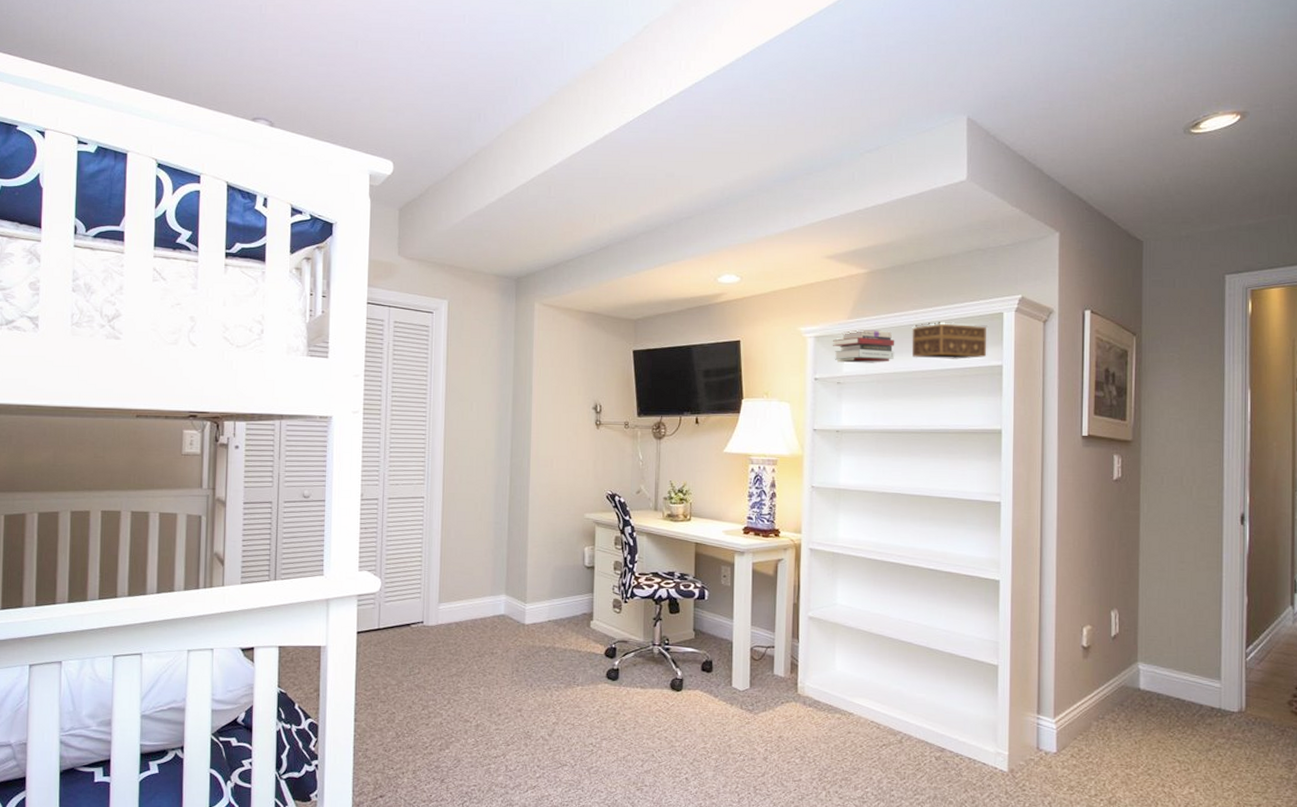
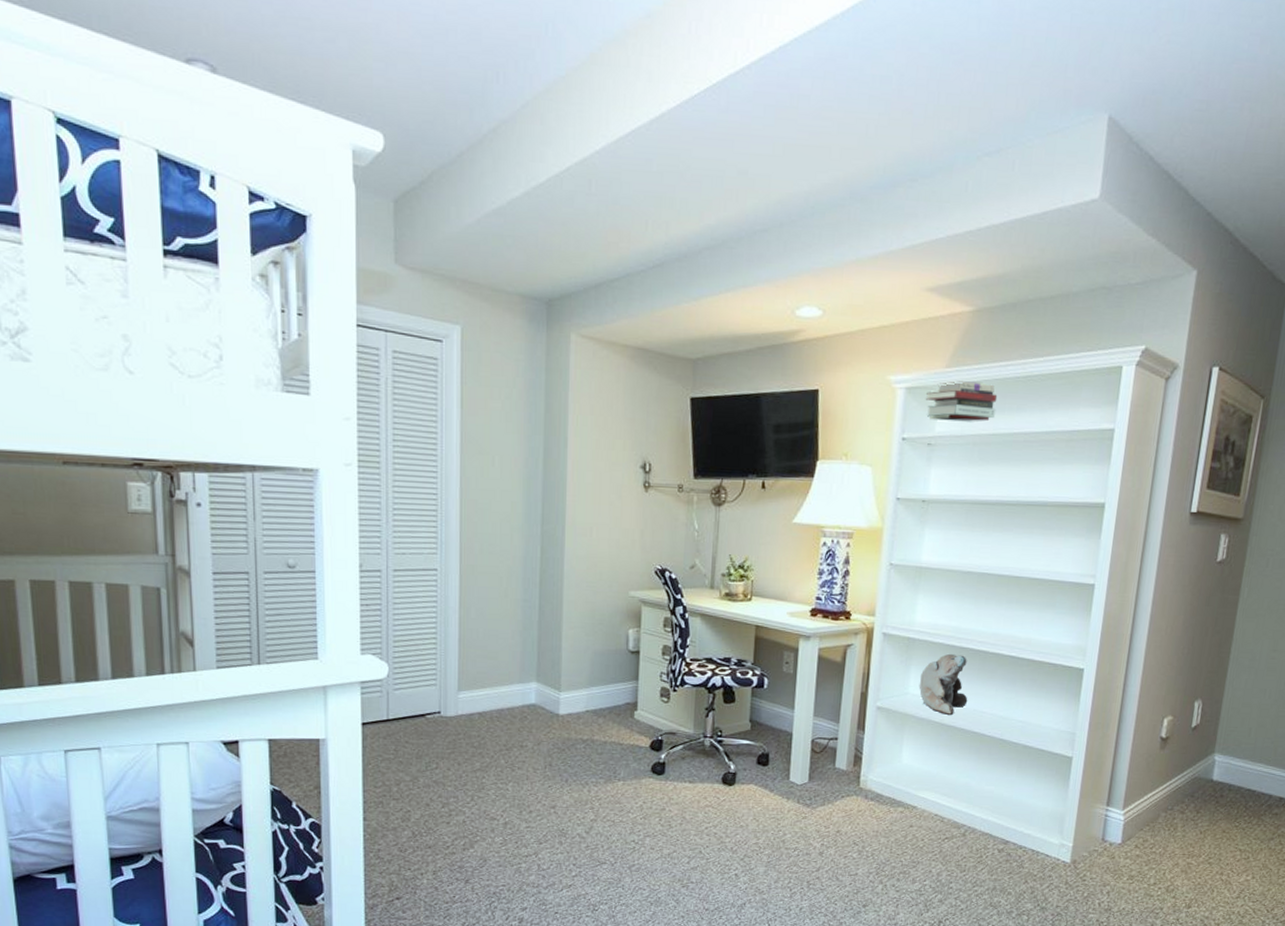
stuffed animal: none [846,568,893,624] -> present [919,654,968,715]
decorative box: present [911,324,986,359] -> none [1015,377,1102,421]

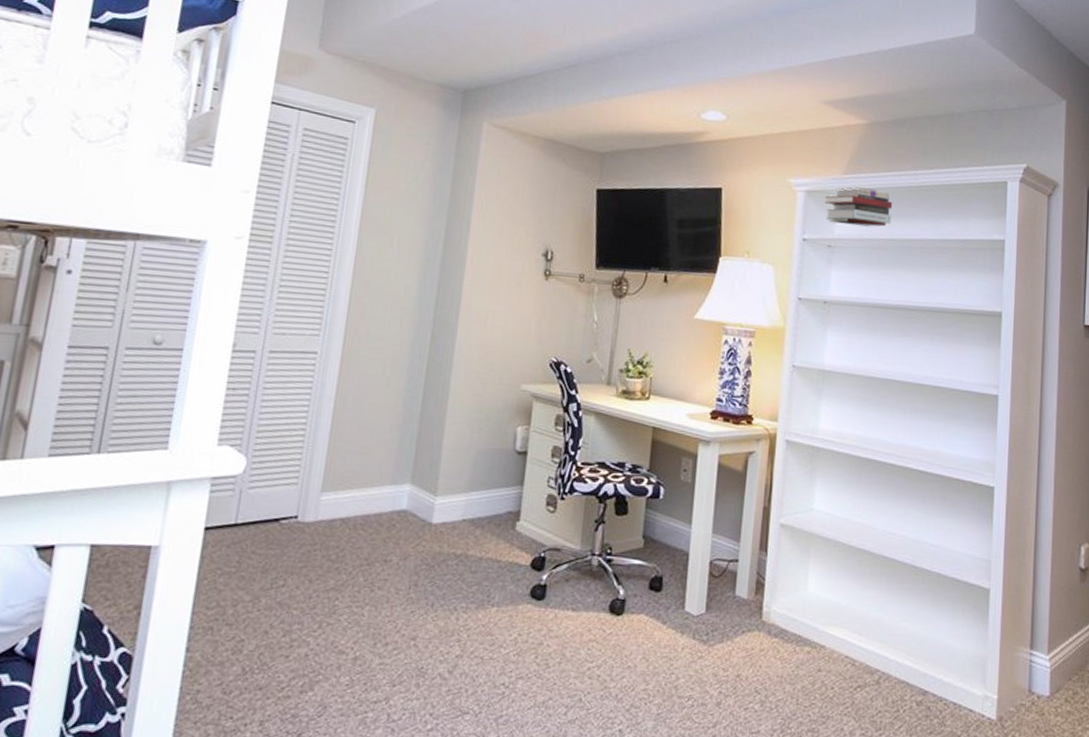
stuffed animal: present [919,654,968,715] -> none [824,466,876,536]

